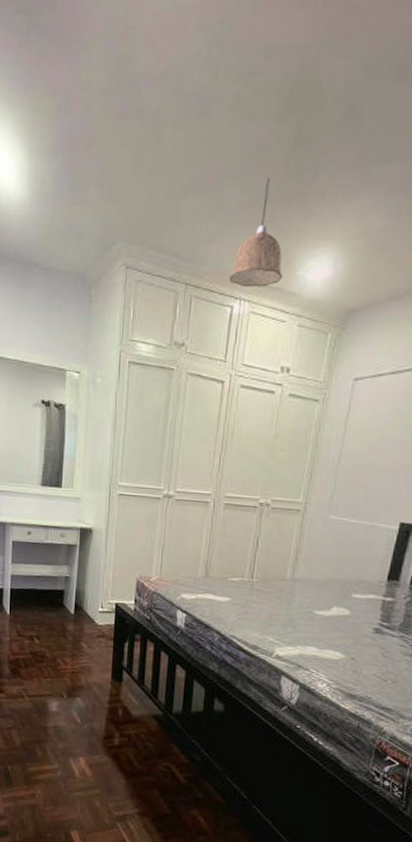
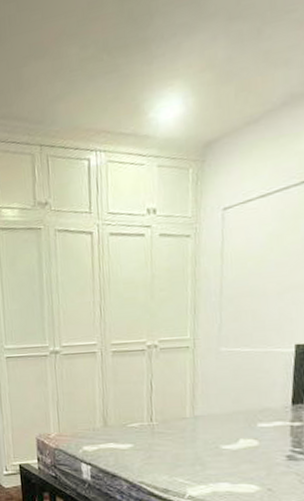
pendant lamp: present [229,177,283,287] -> none [82,30,135,139]

